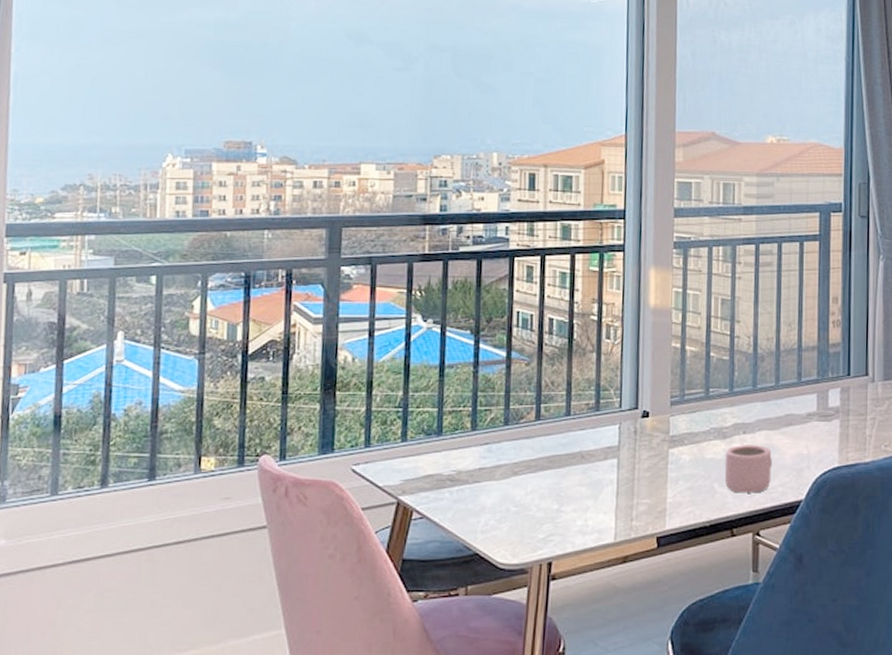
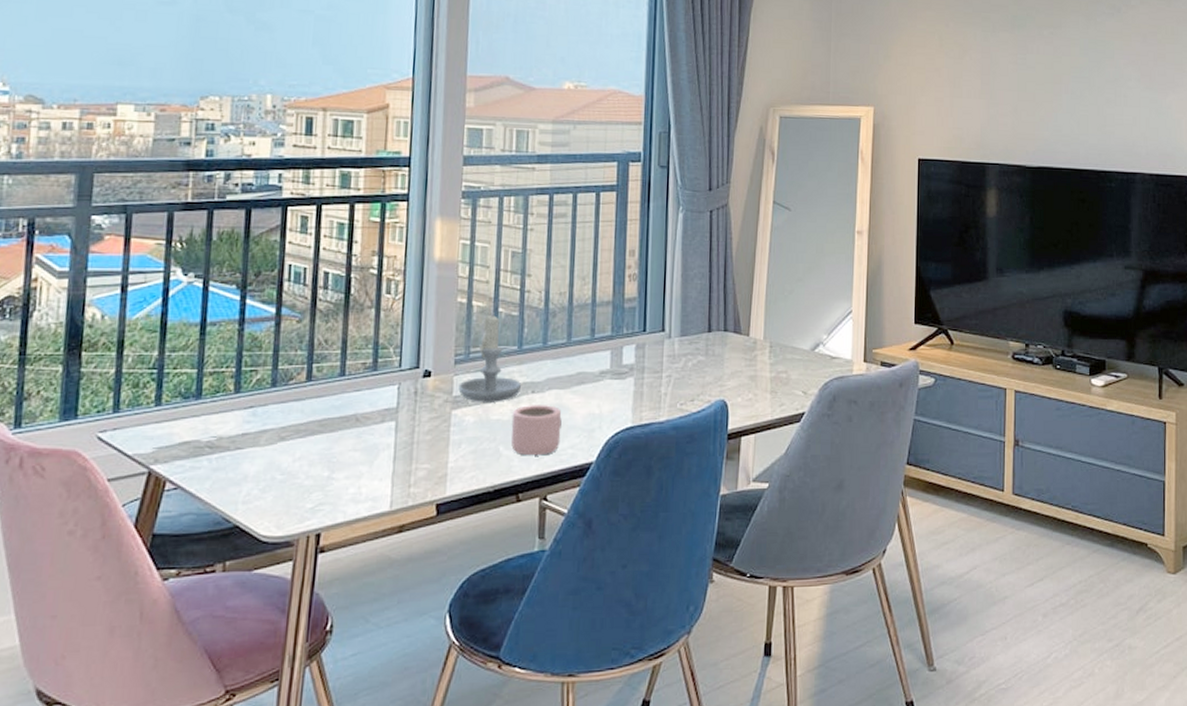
candle: none [675,357,734,442] -> present [458,313,522,402]

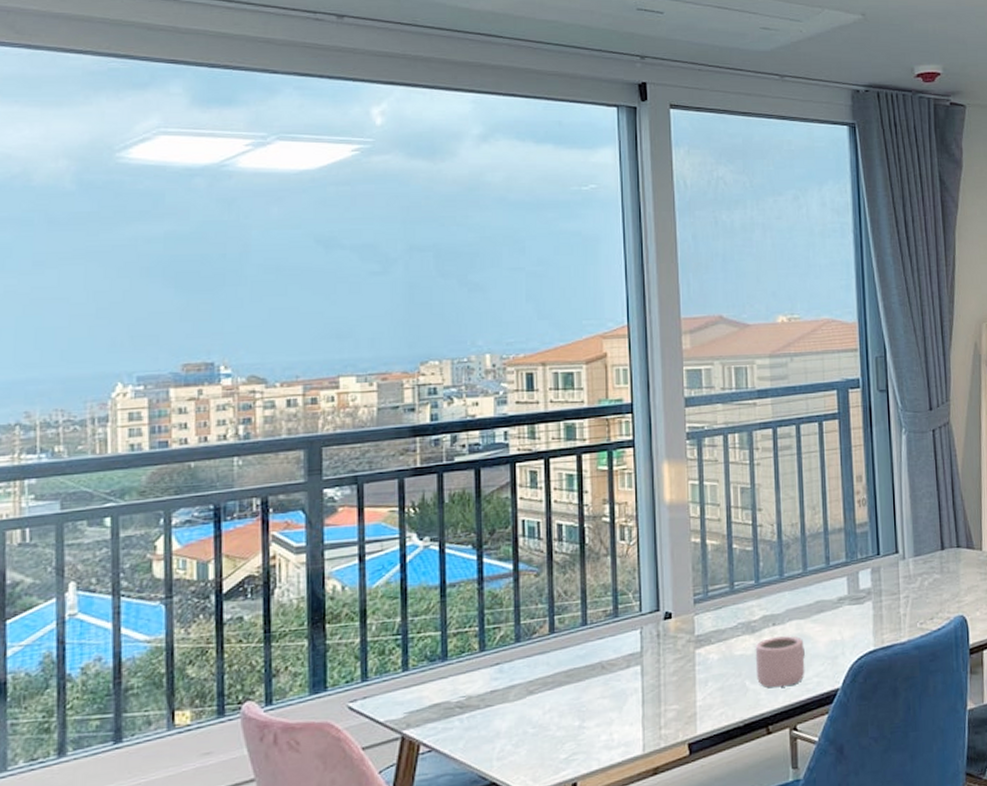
candle: present [458,313,522,402] -> none [700,549,762,640]

